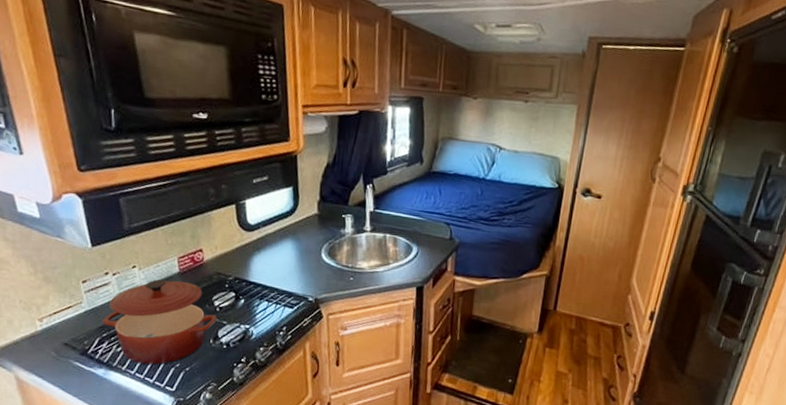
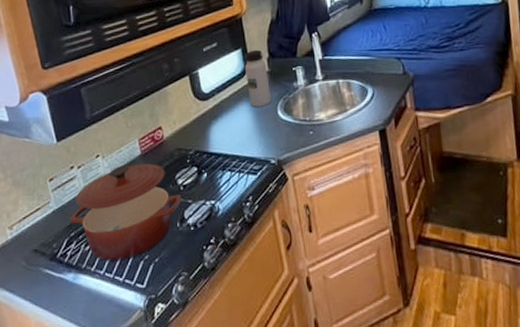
water bottle: none [293,190,317,247] -> present [244,49,272,107]

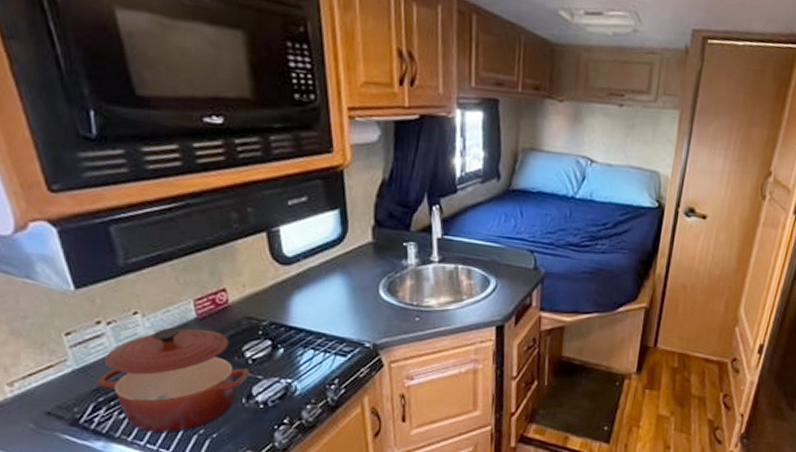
water bottle: present [244,49,272,107] -> none [341,213,373,282]

